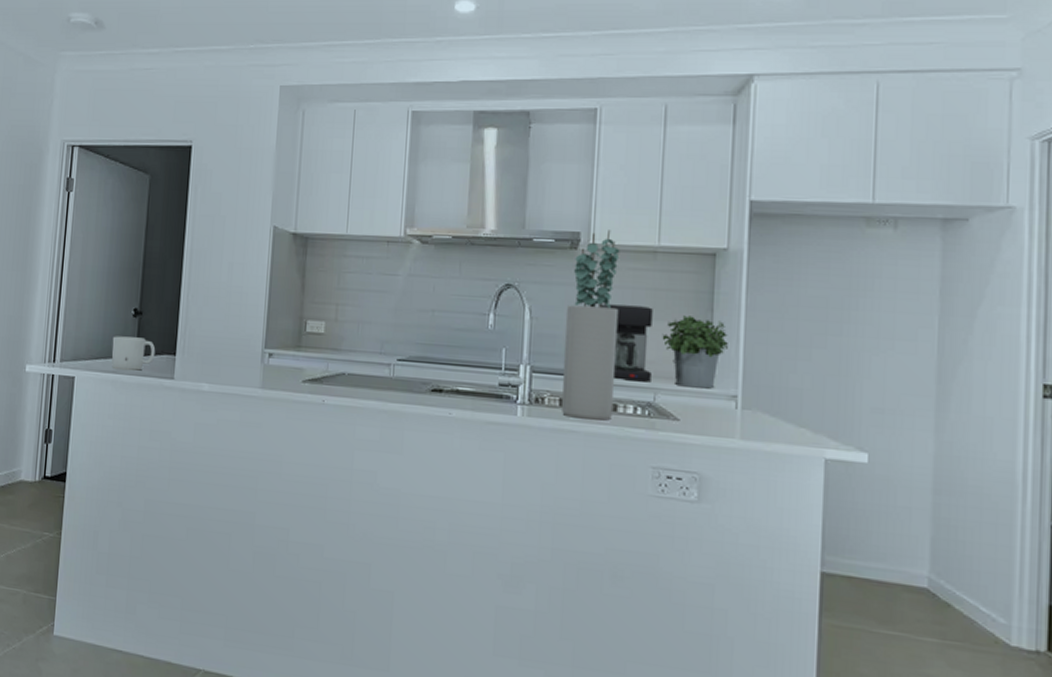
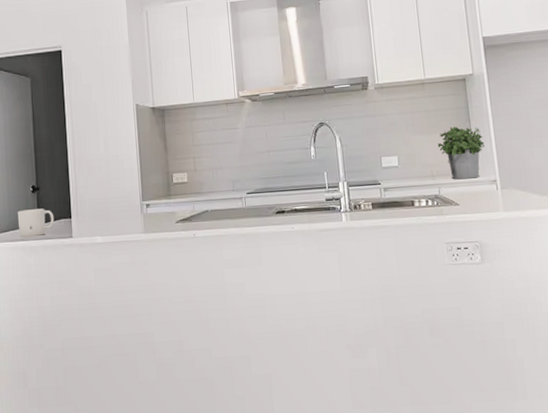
vase: present [562,230,620,422] -> none [366,72,411,217]
coffee maker: present [601,304,653,382] -> none [390,124,435,182]

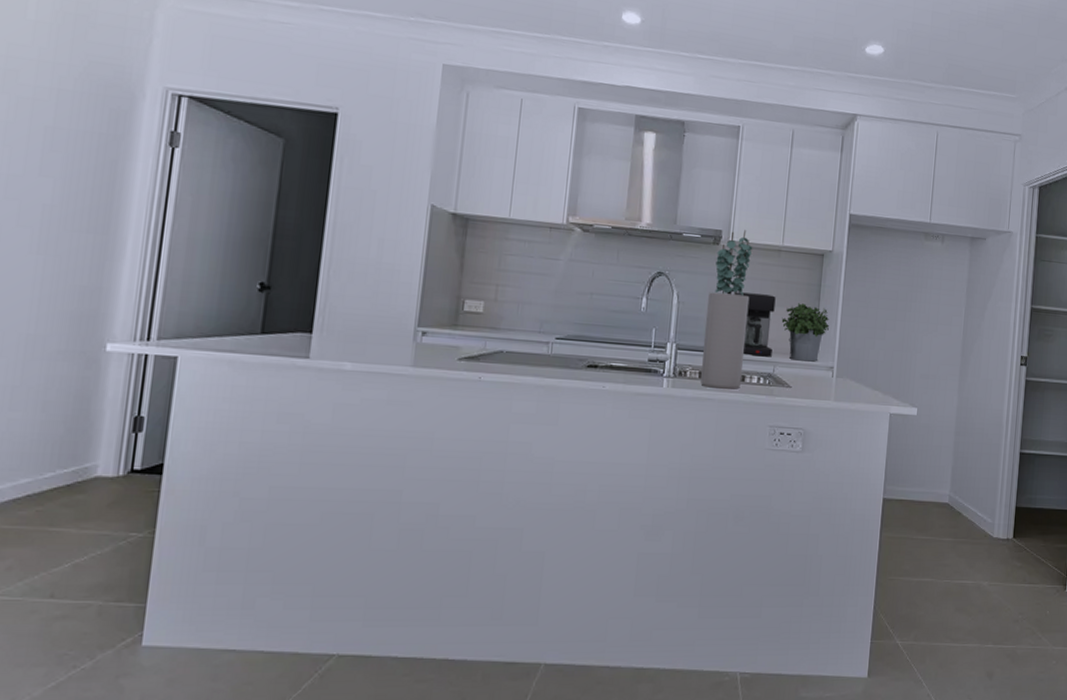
mug: present [17,208,55,238] -> none [228,311,287,350]
vase: none [366,72,411,217] -> present [700,230,753,391]
coffee maker: none [390,124,435,182] -> present [735,292,776,357]

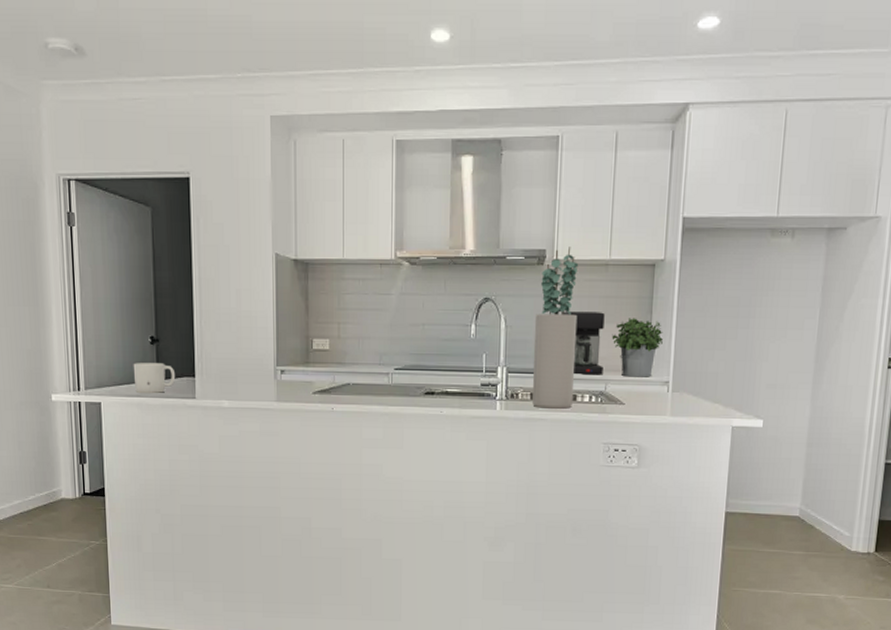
mug: none [228,311,287,350] -> present [133,363,176,394]

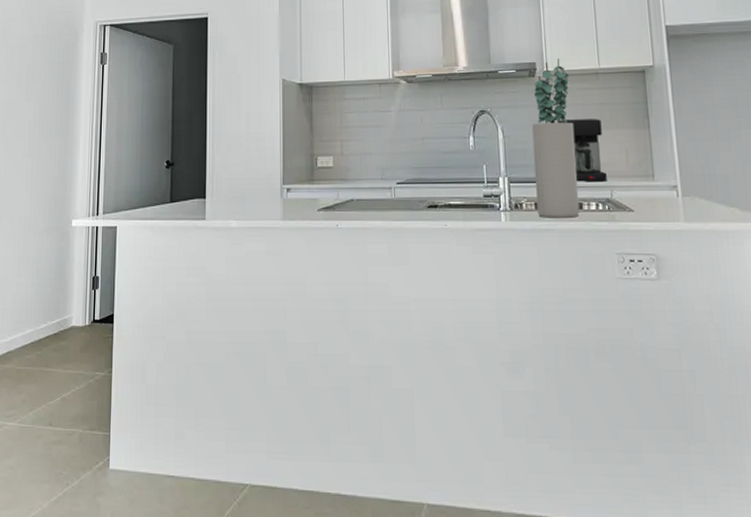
mug: present [133,363,176,394] -> none [148,186,188,217]
potted plant: present [612,318,663,377] -> none [611,123,664,183]

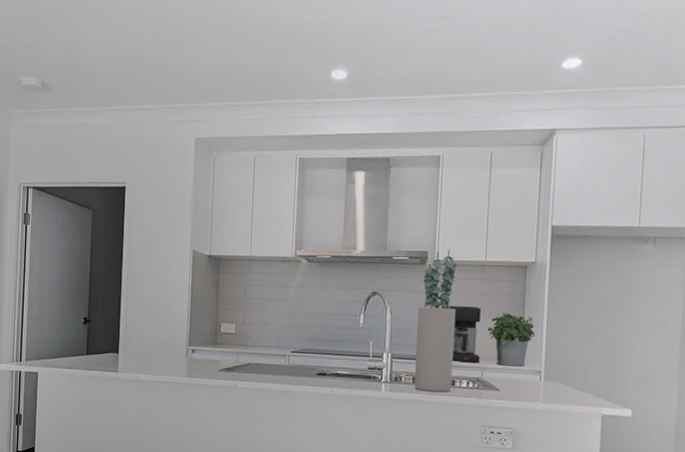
potted plant: none [611,123,664,183] -> present [487,313,535,367]

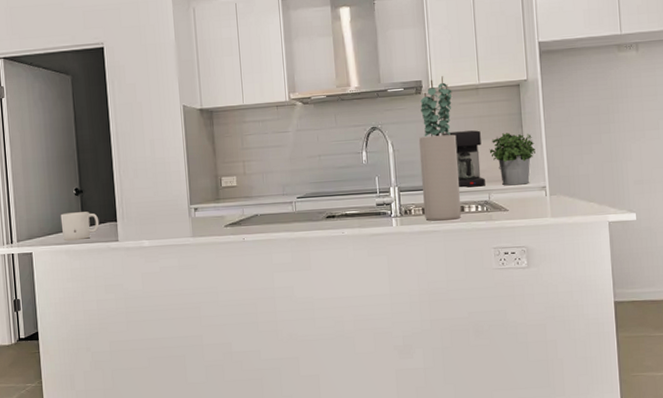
mug: none [67,339,102,367] -> present [60,211,100,242]

